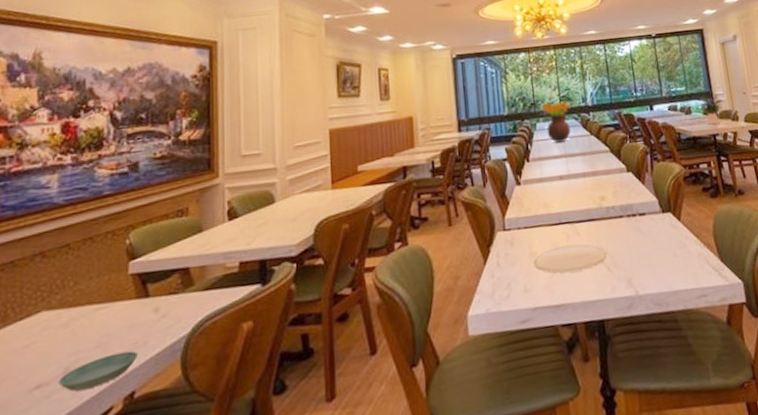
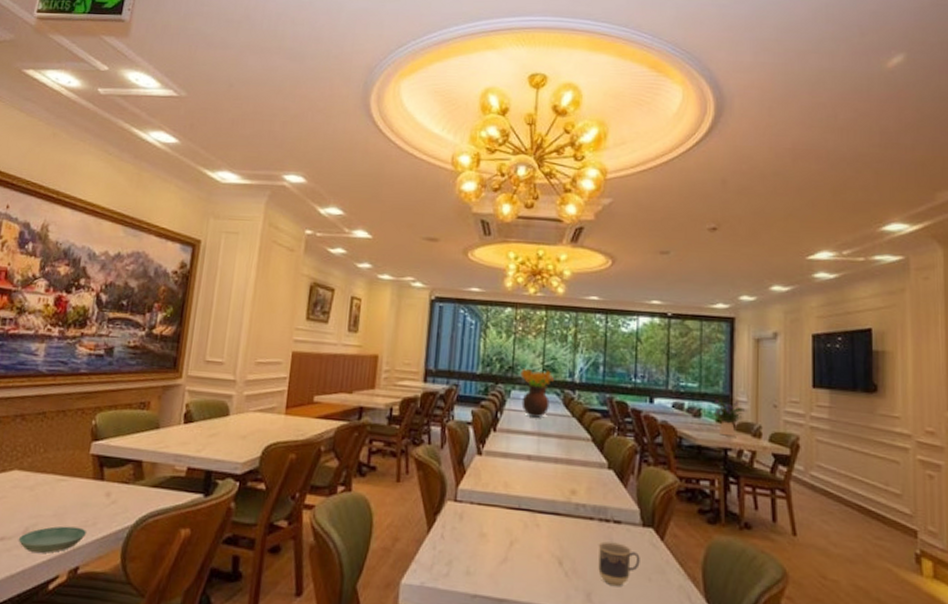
plate: present [533,244,608,274] -> none [481,534,568,569]
cup: none [630,231,666,268] -> present [598,541,640,586]

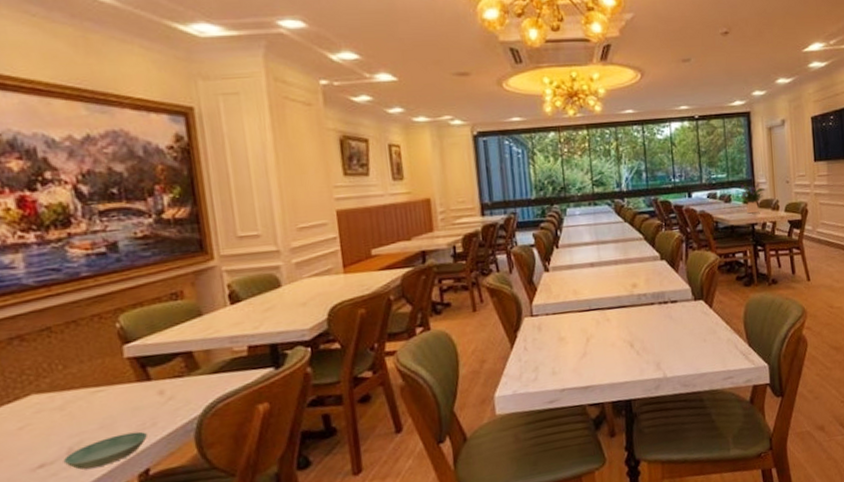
flower arrangement: present [520,368,554,418] -> none [572,184,604,229]
cup: present [598,541,640,586] -> none [660,318,696,353]

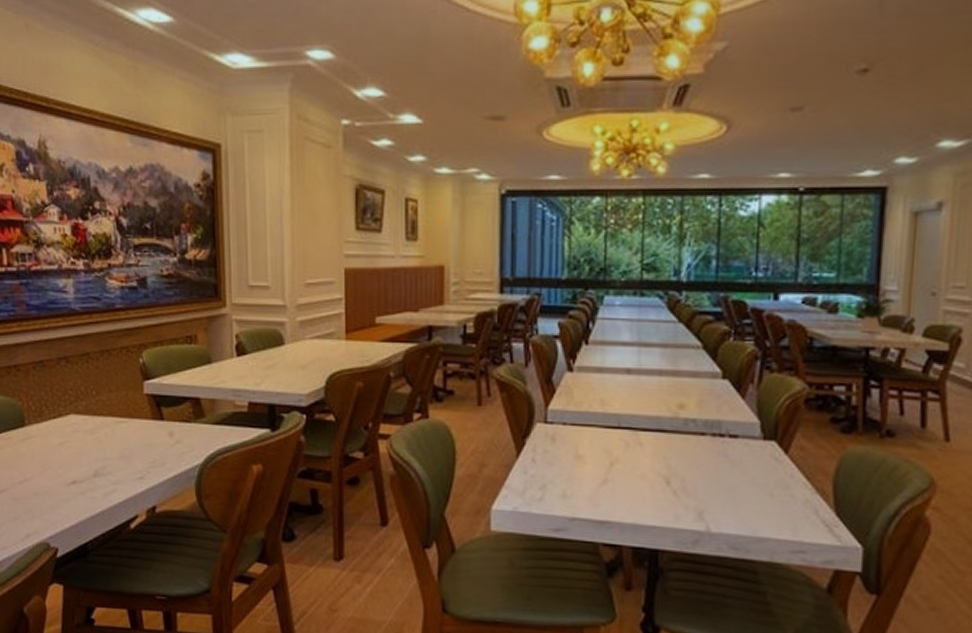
saucer: present [63,431,149,470] -> none [90,467,158,494]

